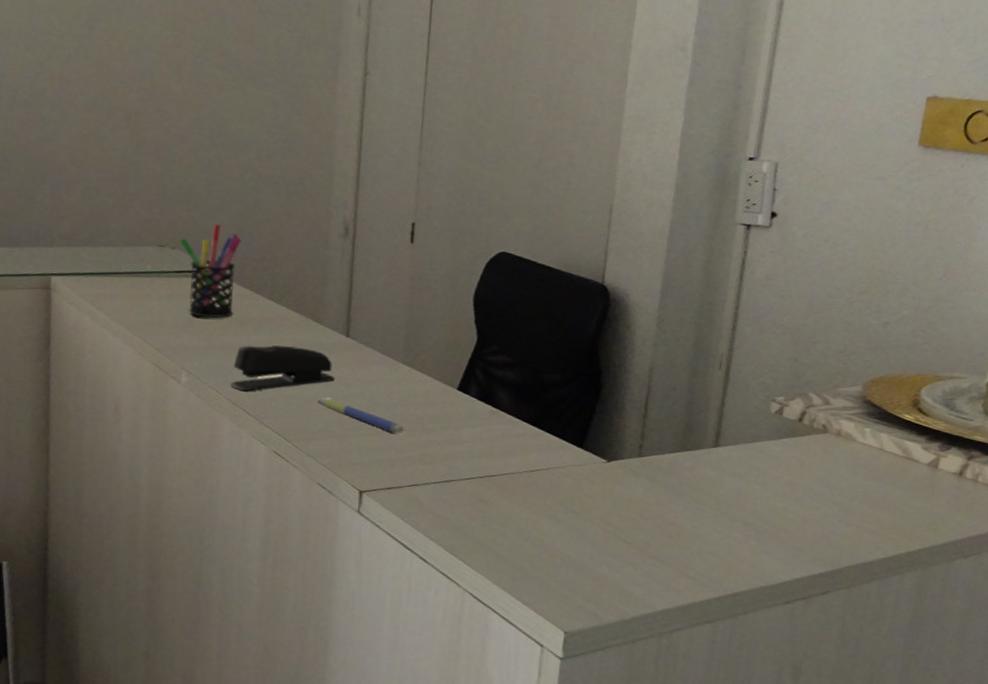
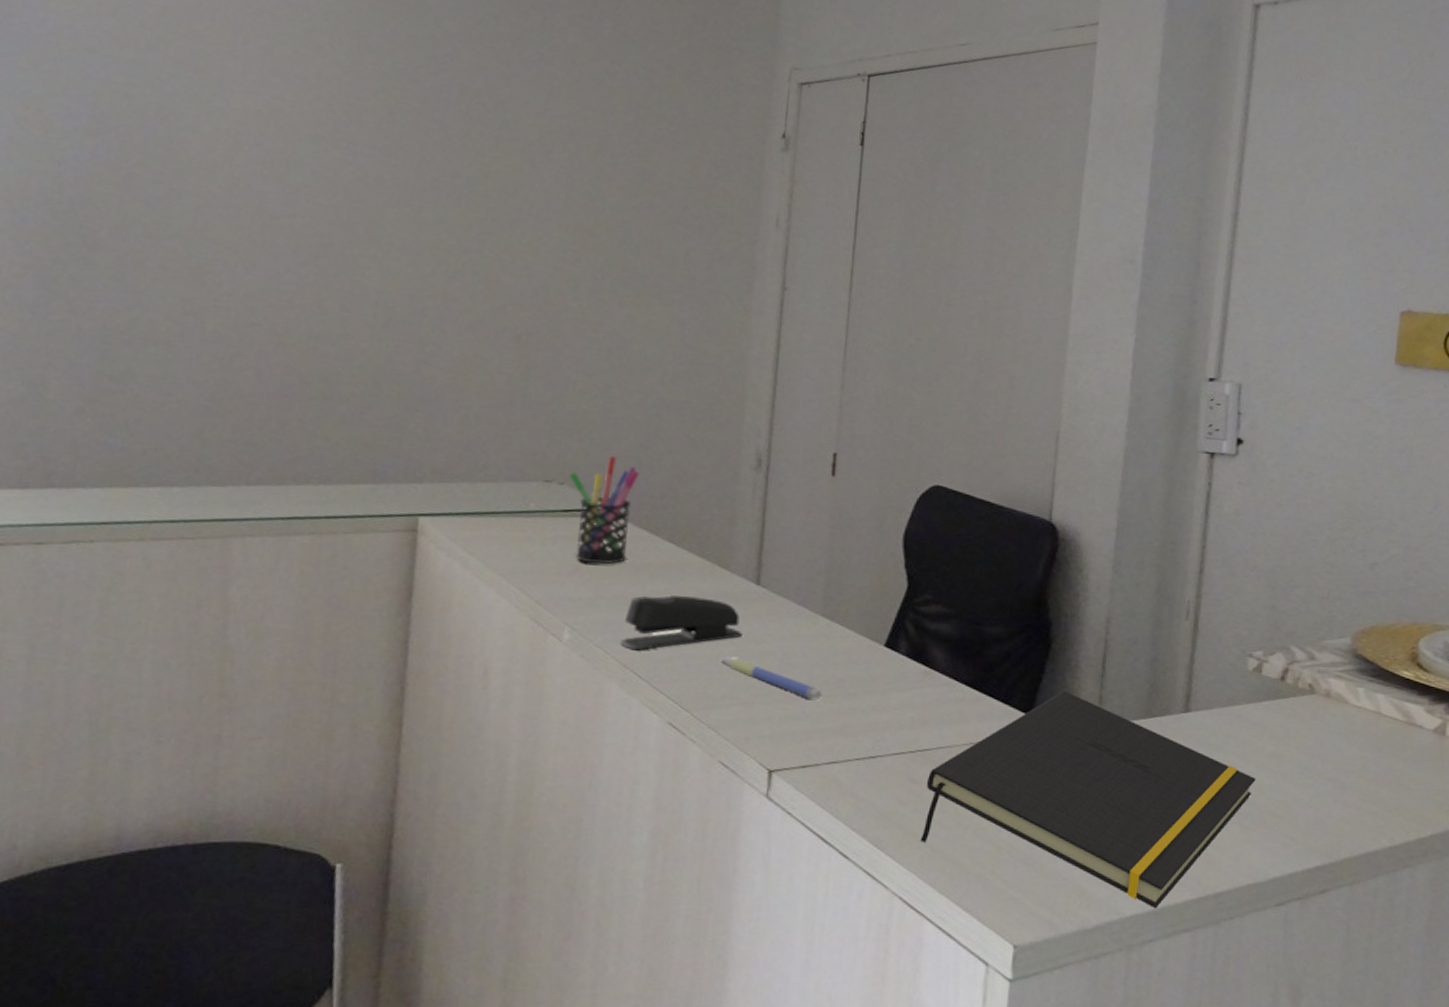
notepad: none [487,428,773,605] -> present [920,691,1256,909]

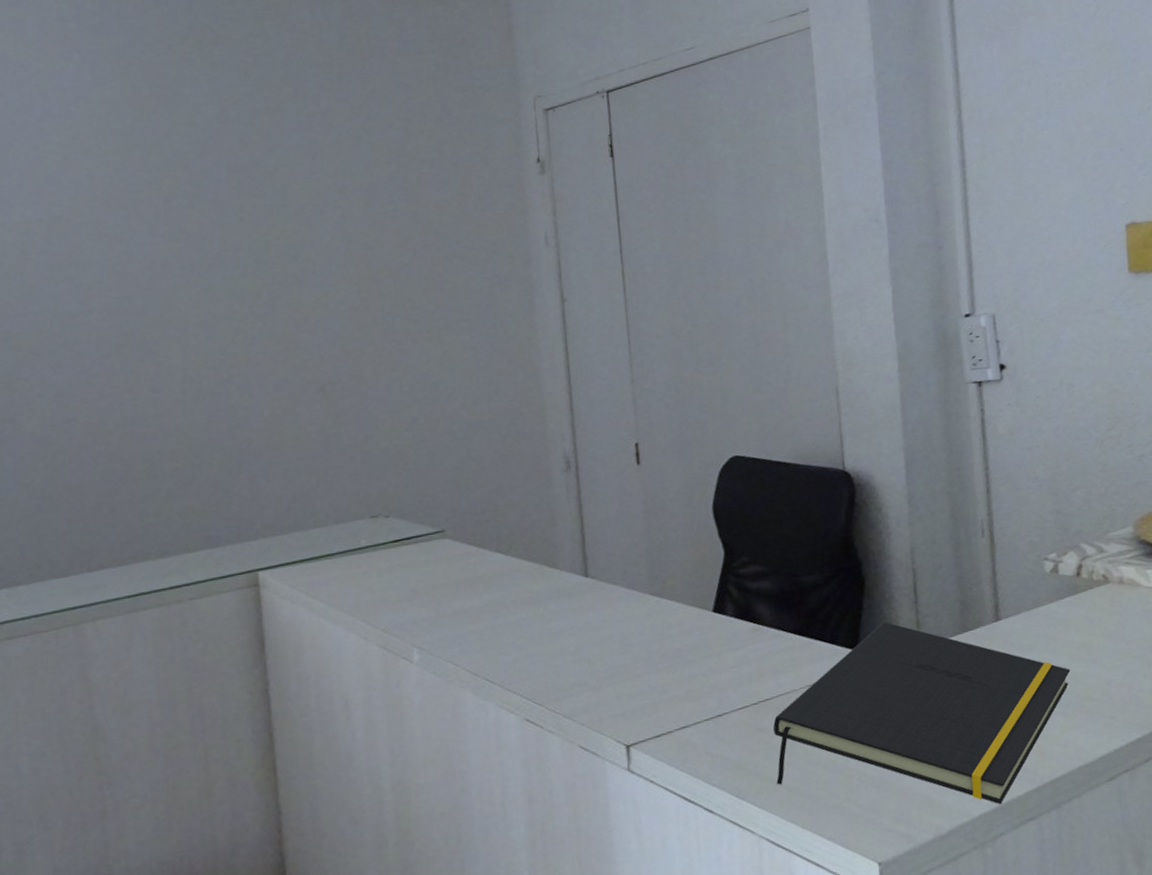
pen holder: present [568,456,640,565] -> none [392,483,460,586]
stapler: present [620,595,743,651] -> none [468,598,580,659]
pen: present [721,657,822,699] -> none [564,648,663,673]

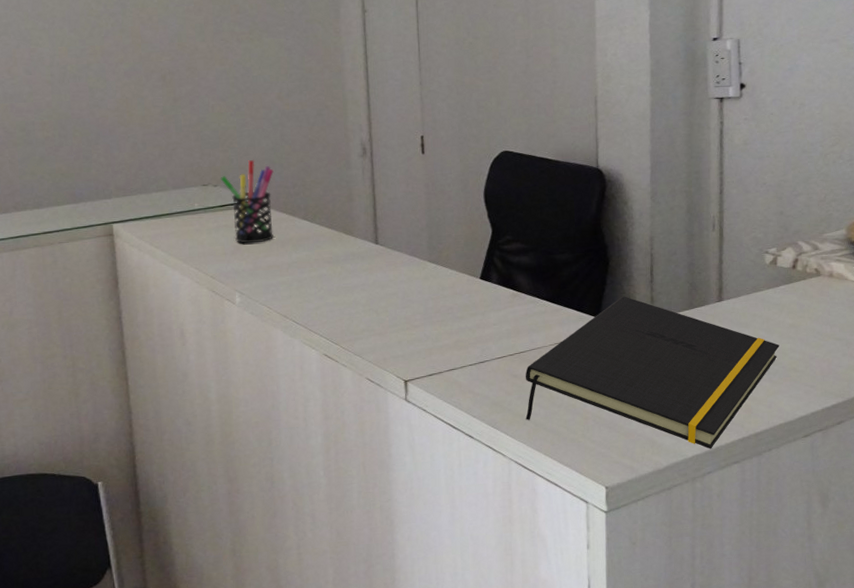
pen holder: none [392,483,460,586] -> present [220,160,274,244]

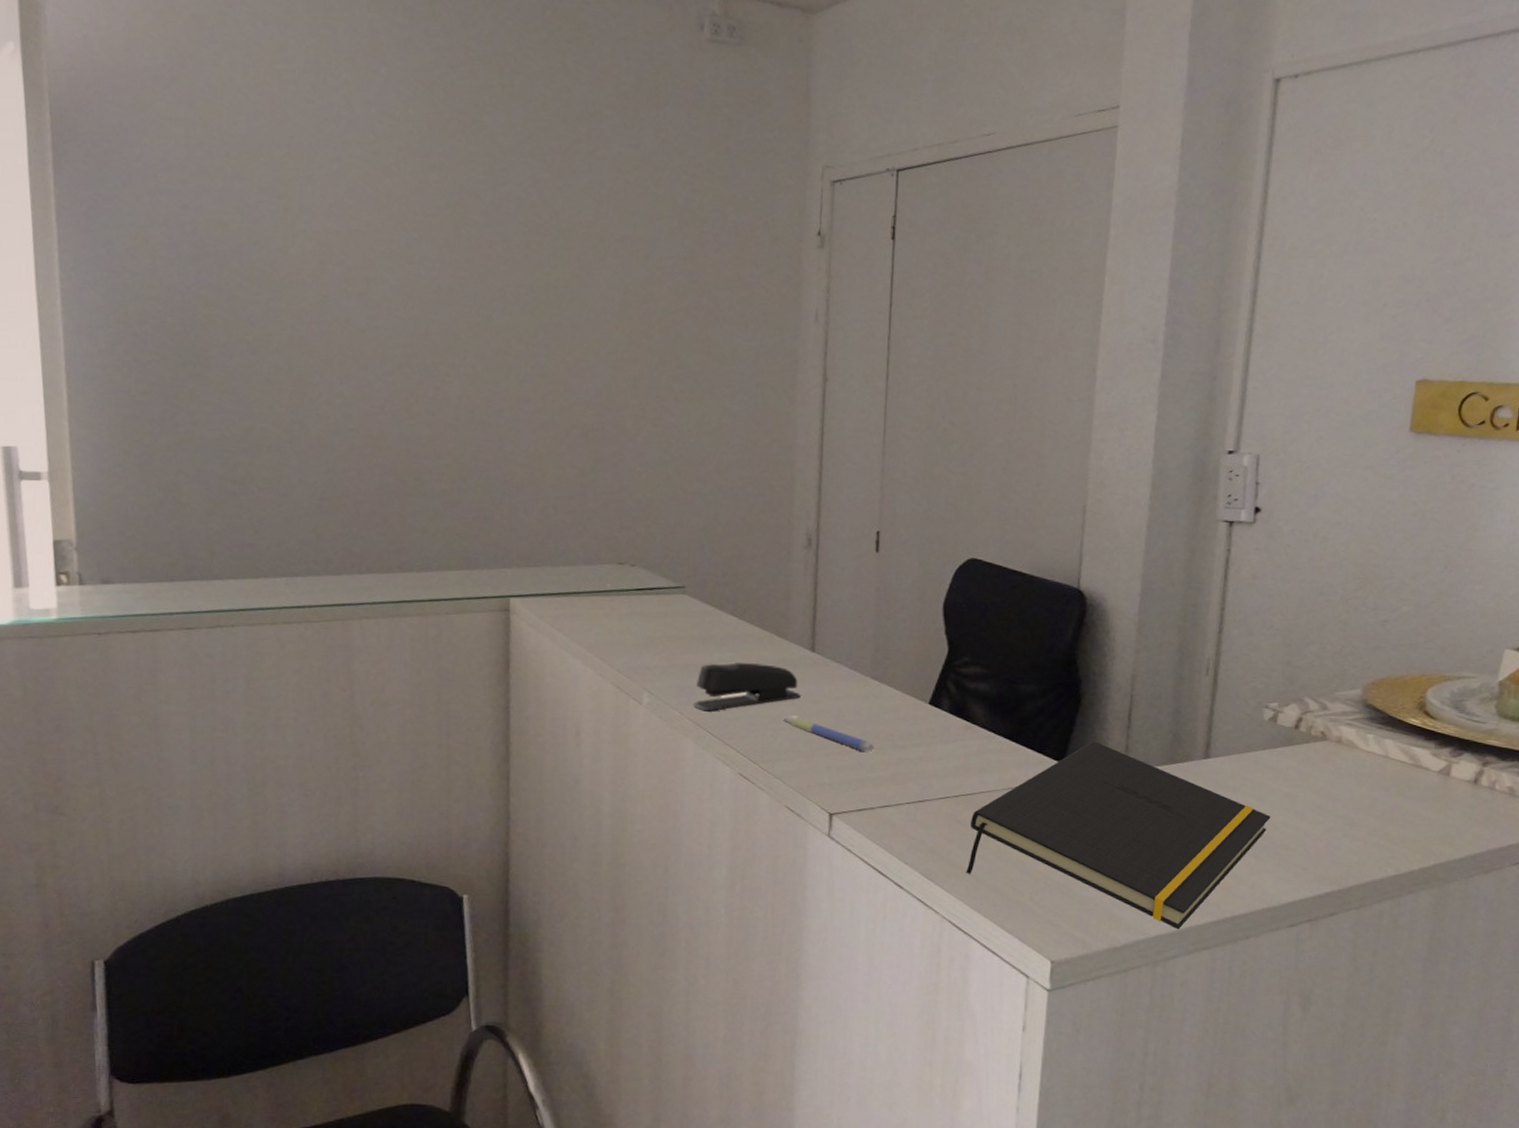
pen holder: present [220,160,274,244] -> none [639,540,702,637]
stapler: none [279,259,370,304] -> present [693,663,801,712]
pen: none [357,301,437,325] -> present [783,716,874,752]

